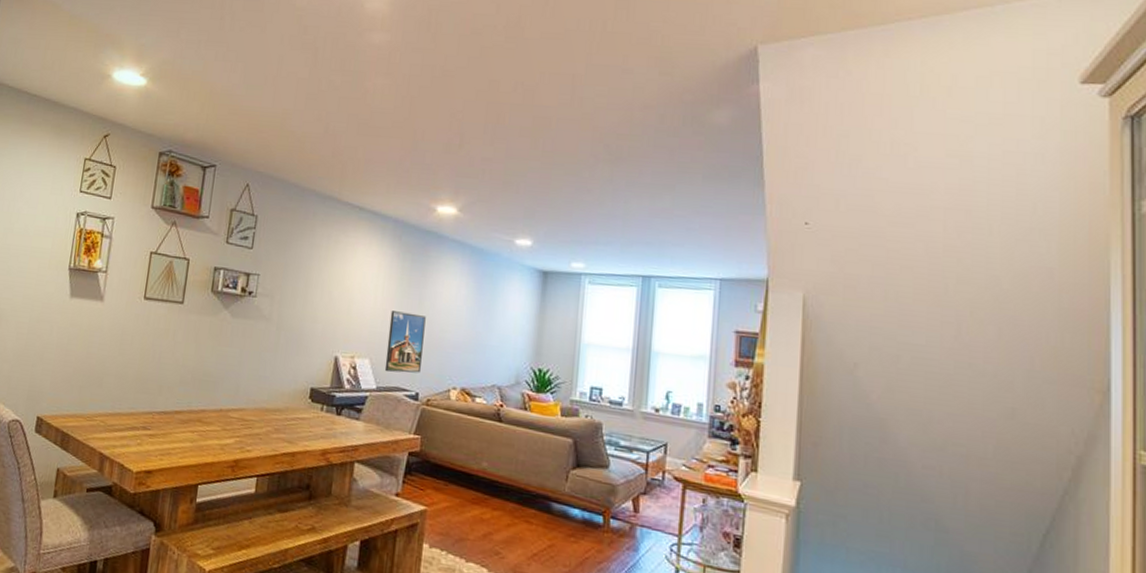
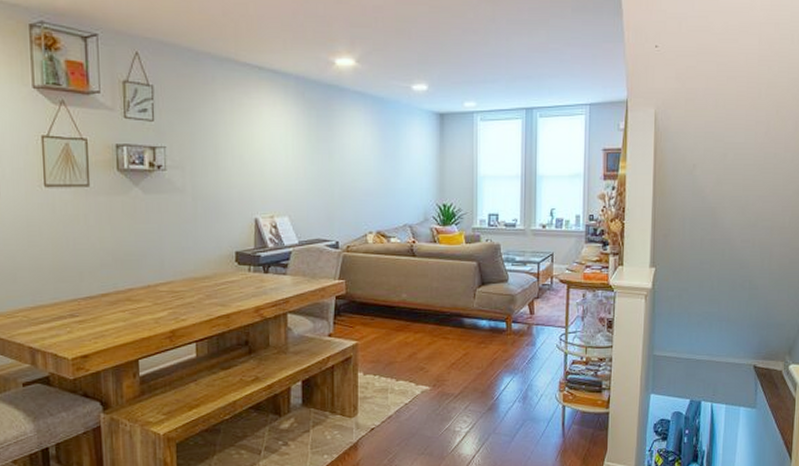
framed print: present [384,311,426,373] -> none [303,167,337,227]

